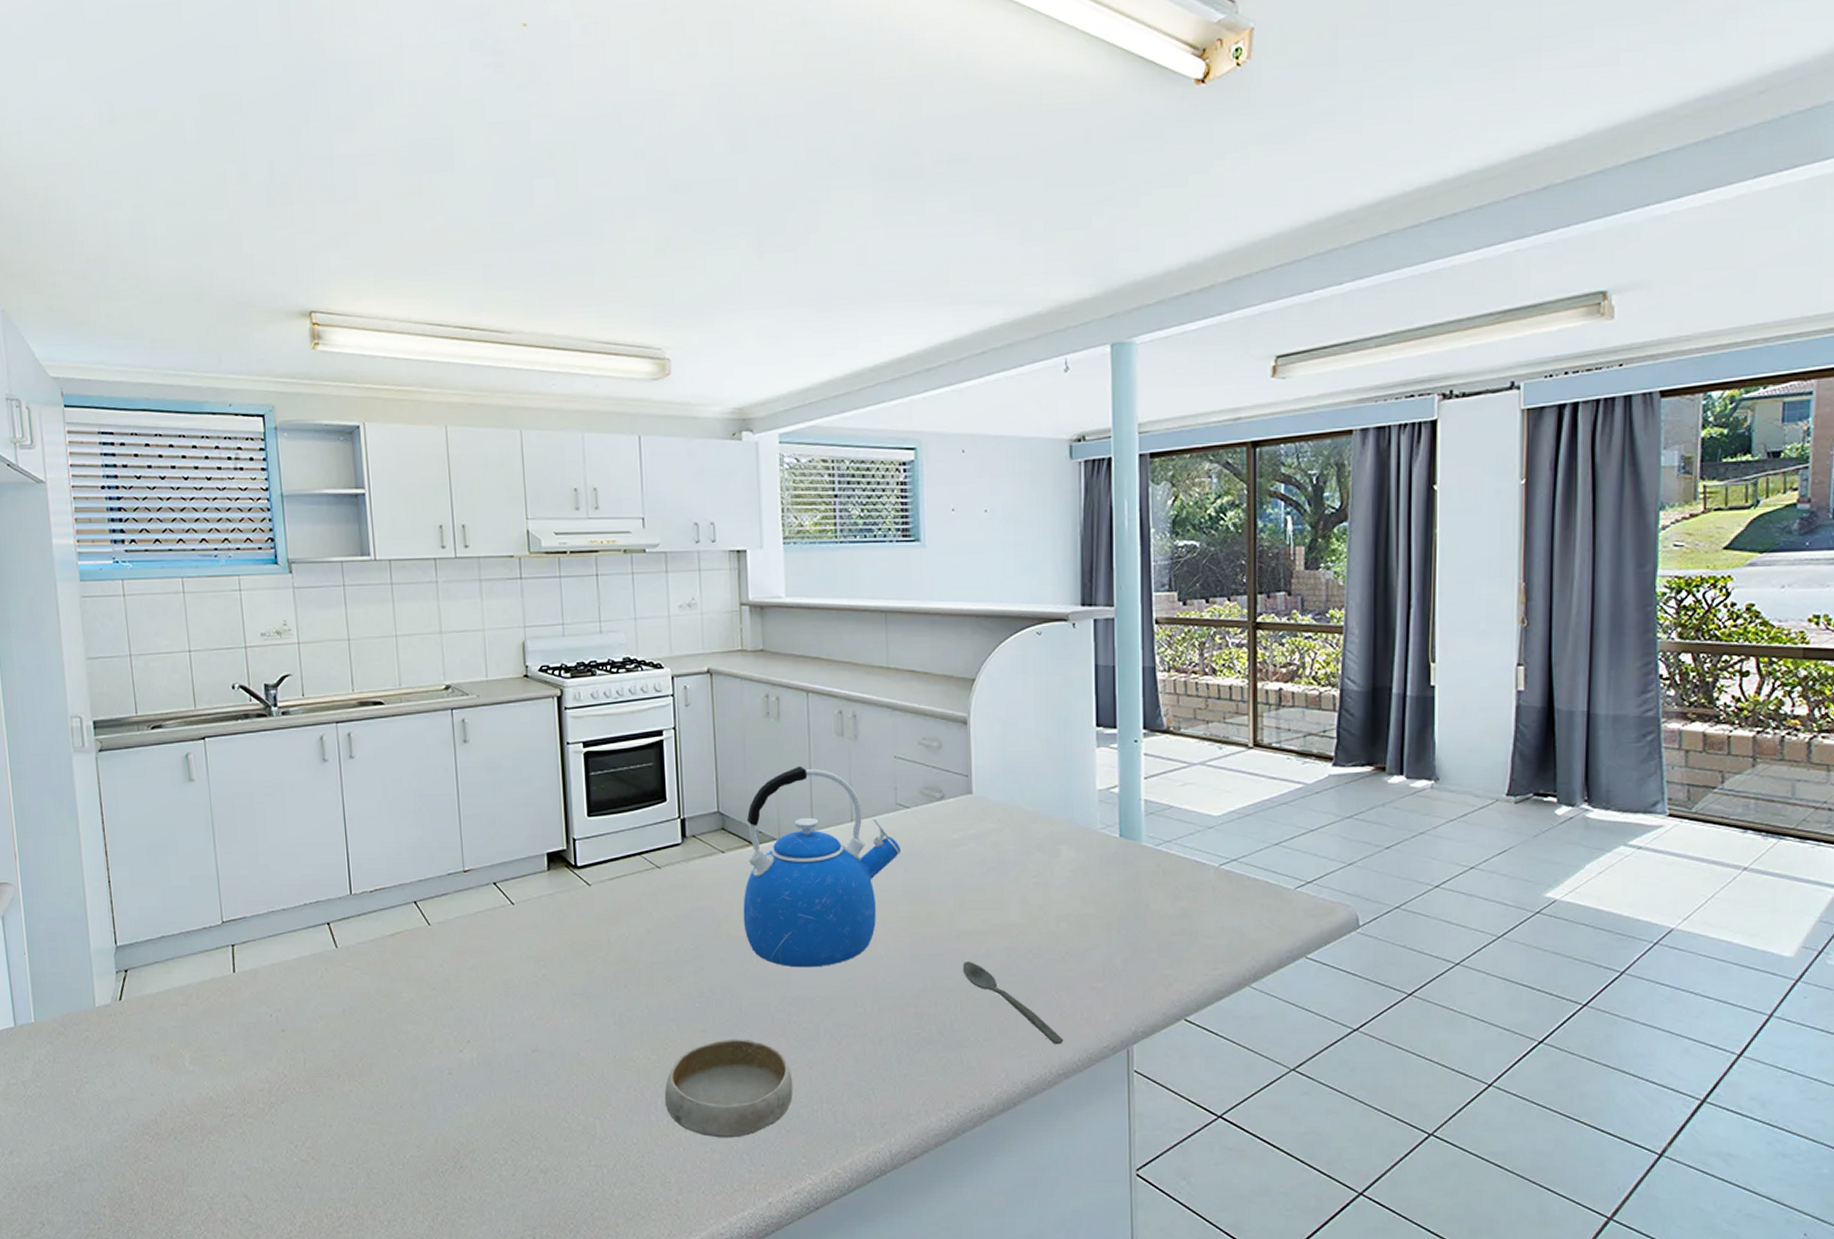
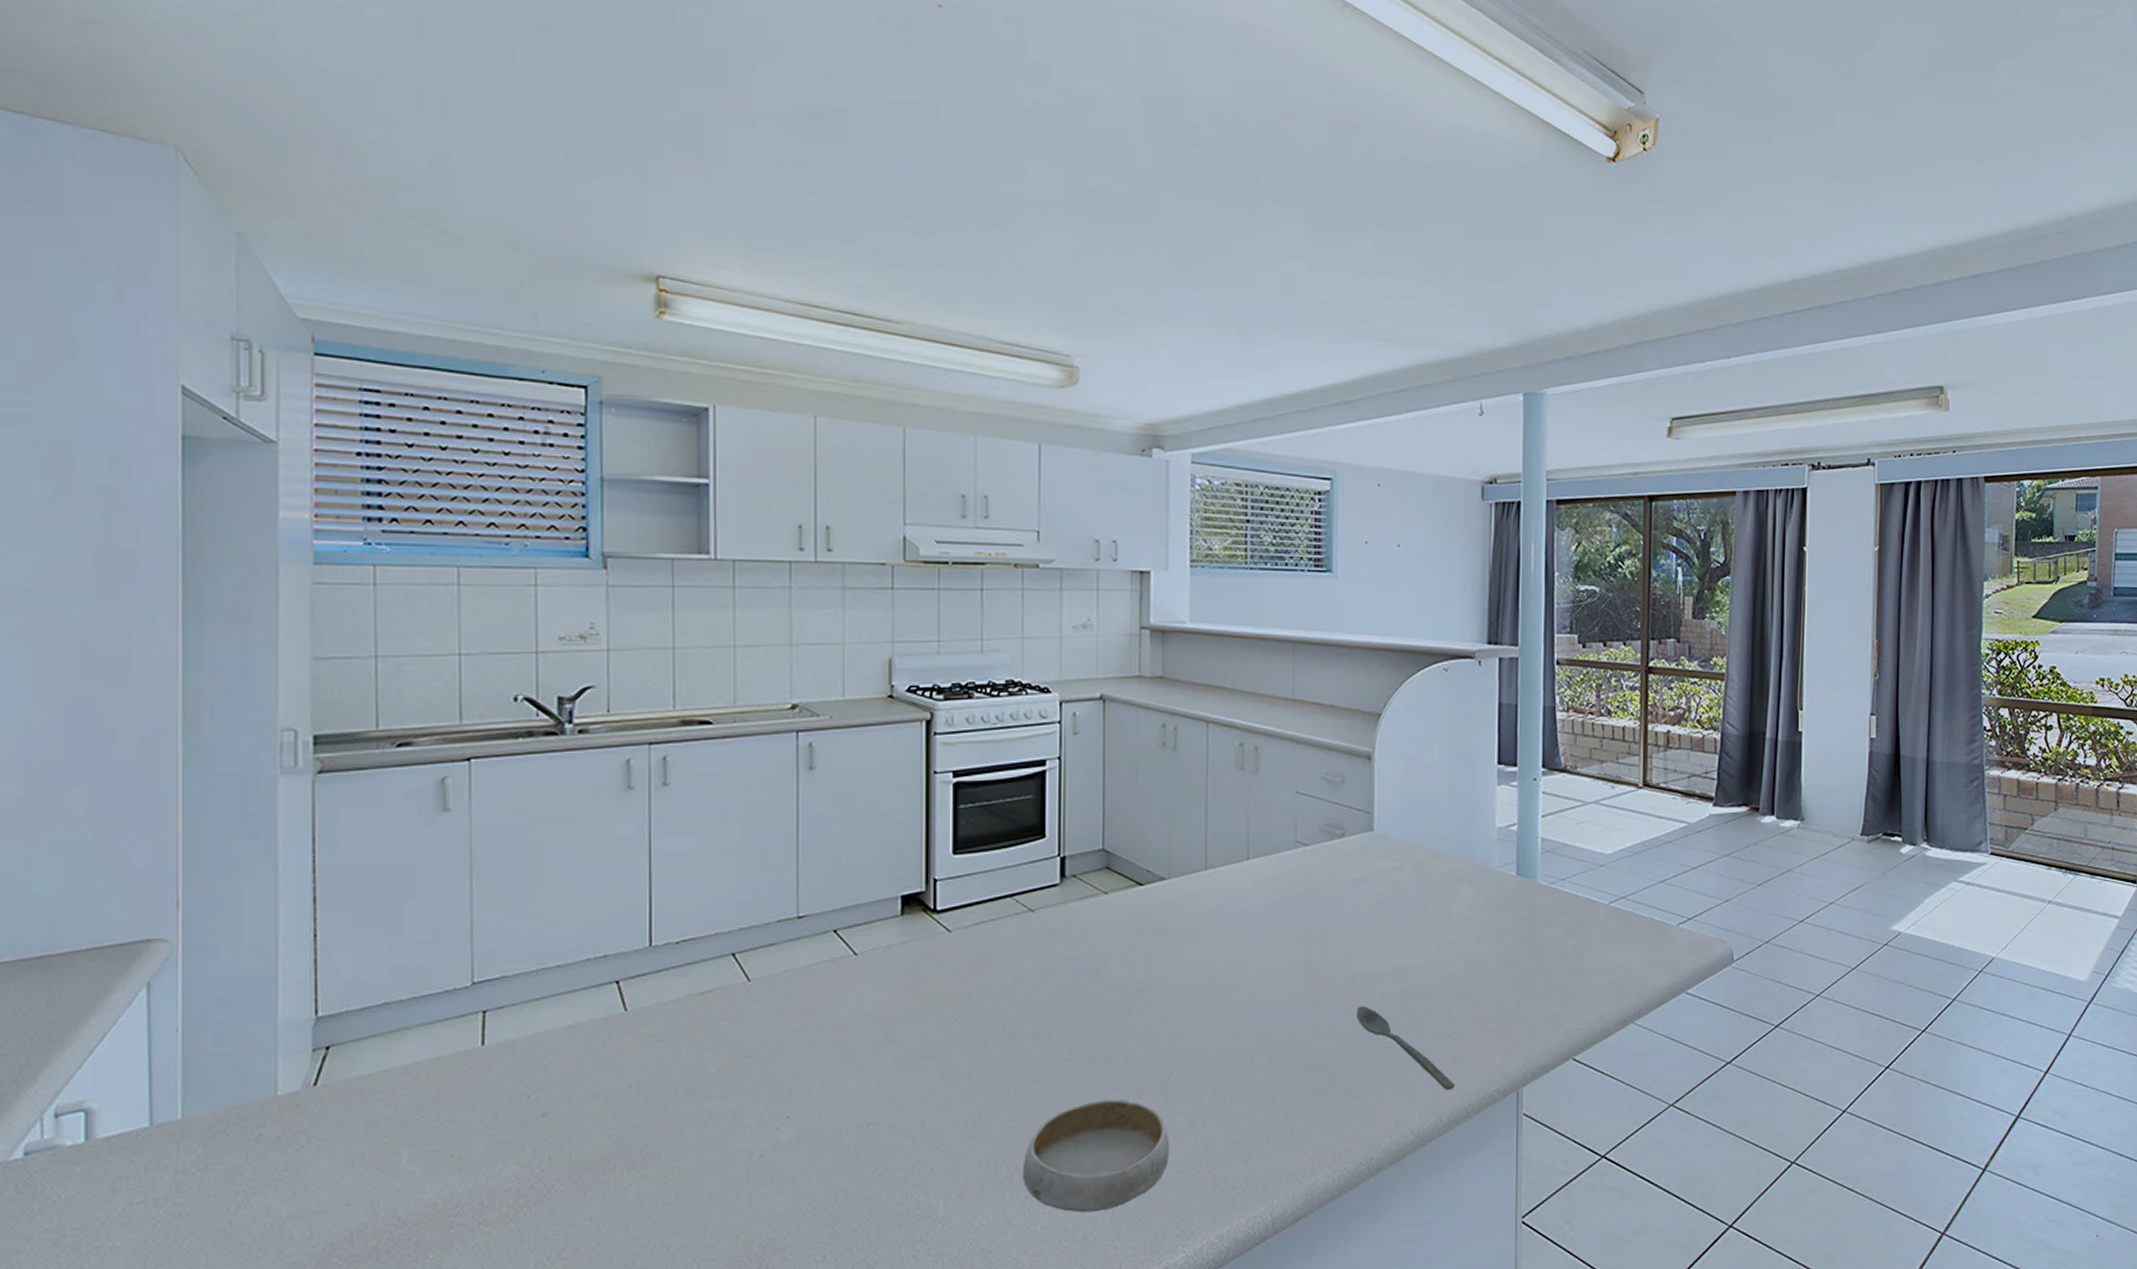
kettle: present [743,765,902,968] -> none [1124,800,1299,1018]

